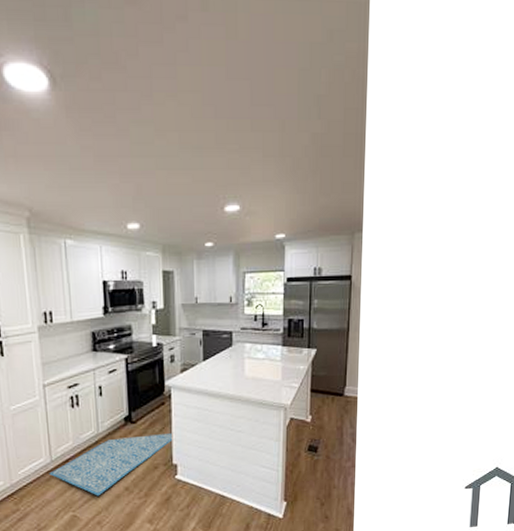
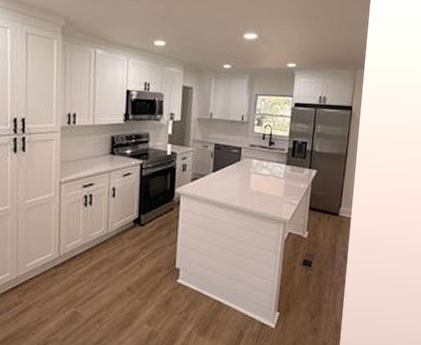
rug: present [49,432,174,496] -> none [56,237,180,294]

